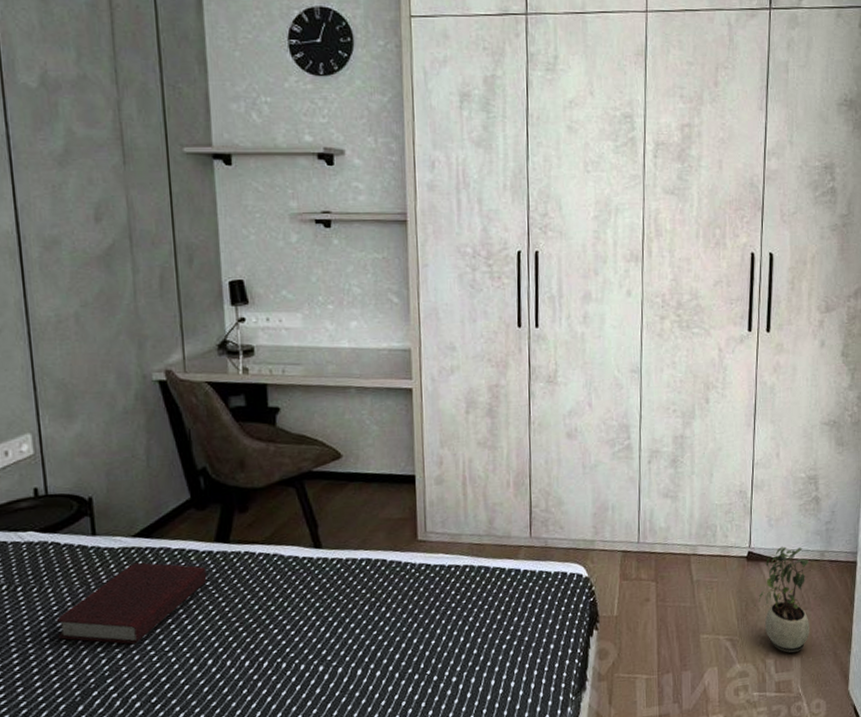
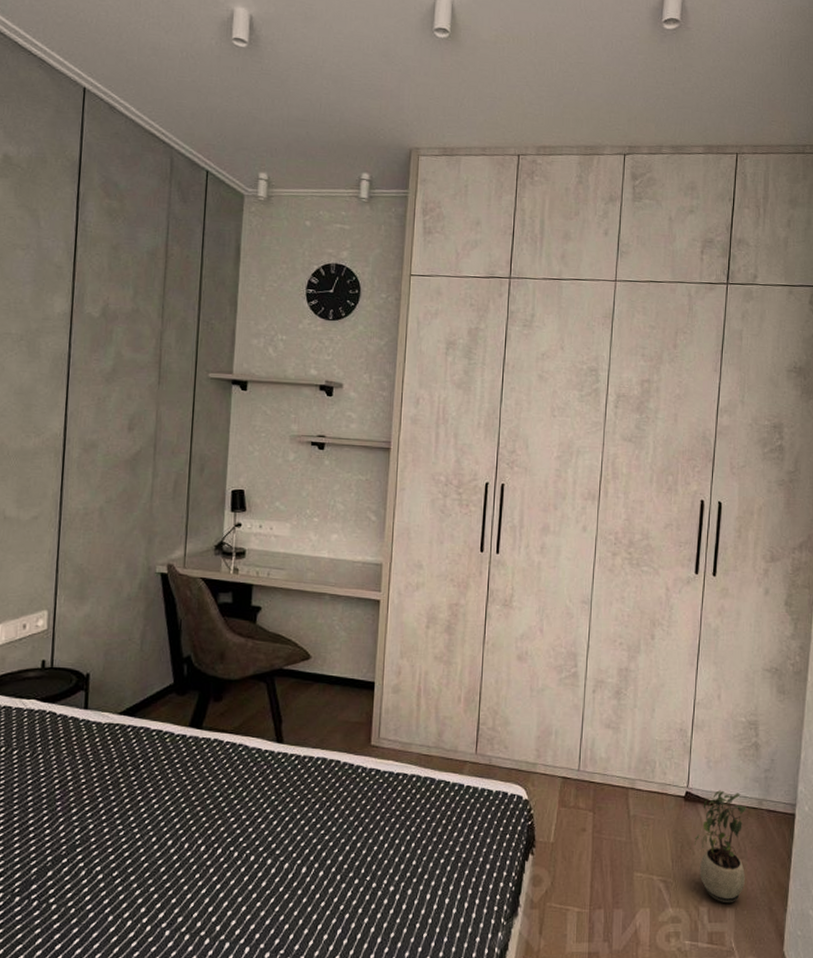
book: present [56,562,207,644] -> none [41,738,179,816]

